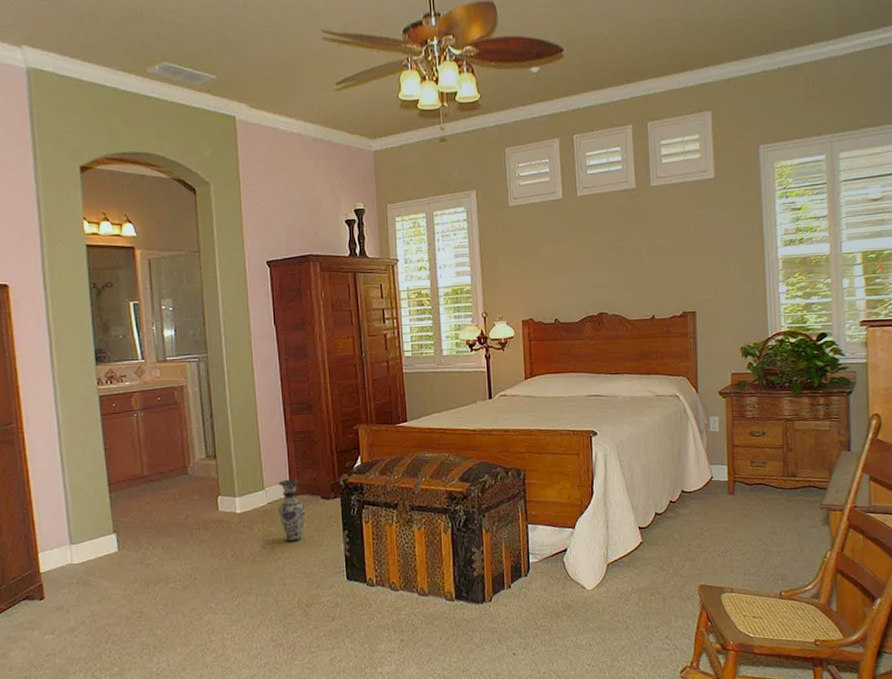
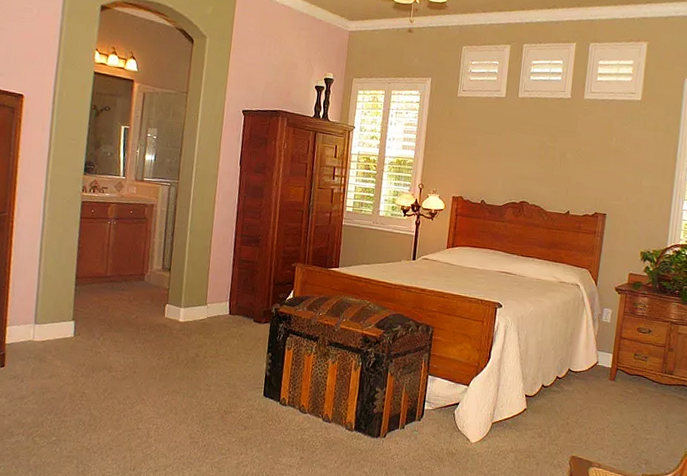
vase: present [277,479,306,542] -> none [214,300,239,355]

